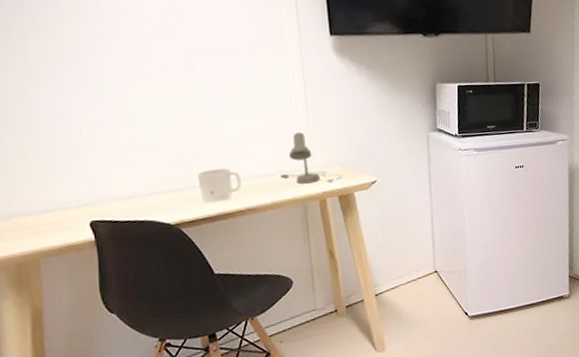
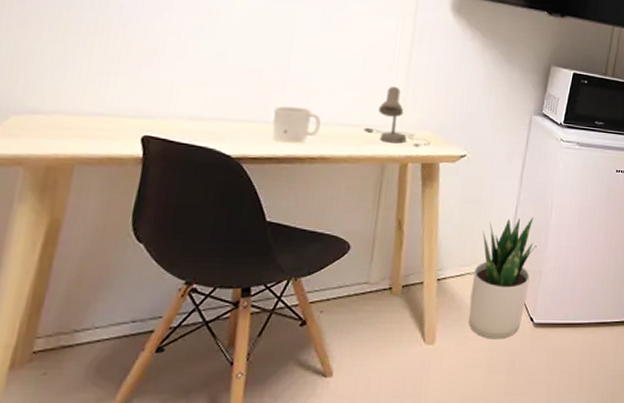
planter: none [406,225,458,338] -> present [469,218,537,339]

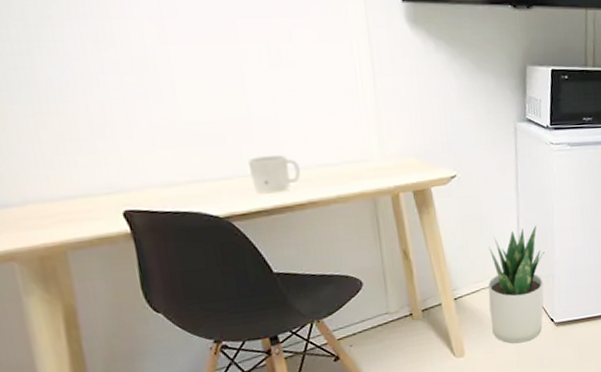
desk lamp: present [363,86,430,147] -> none [345,116,417,176]

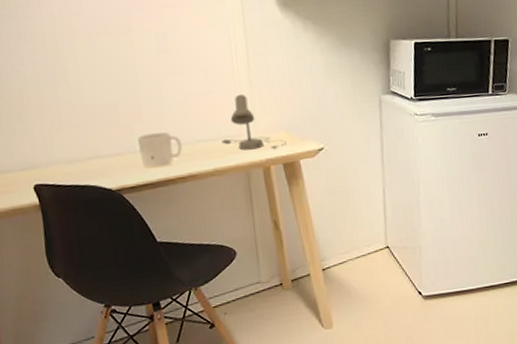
desk lamp: none [345,116,417,176] -> present [221,94,286,150]
planter: present [488,226,545,344] -> none [355,197,411,317]

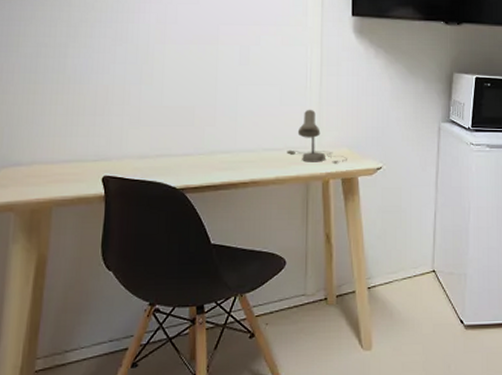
mug: present [137,132,182,169] -> none [207,137,248,171]

